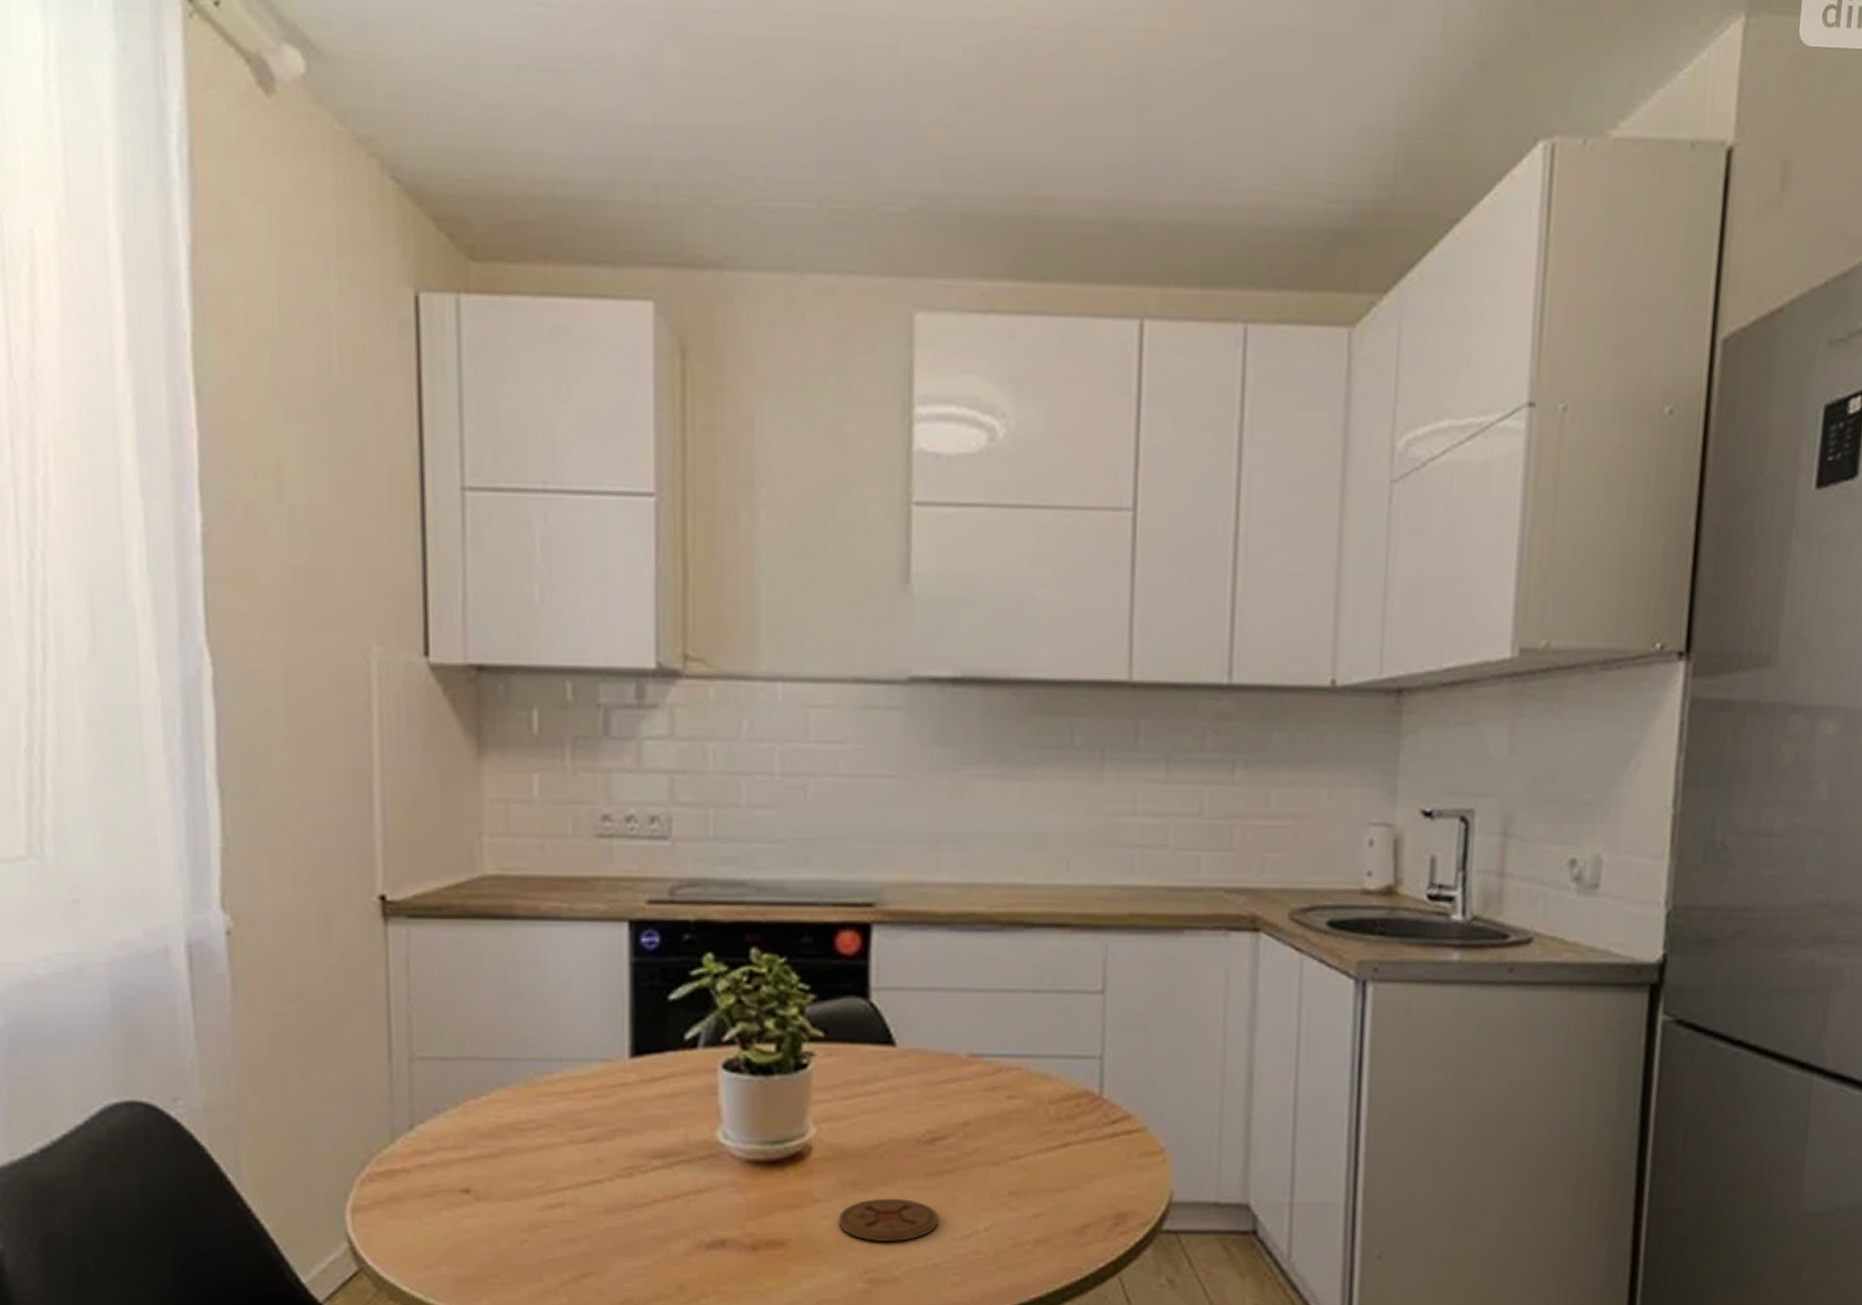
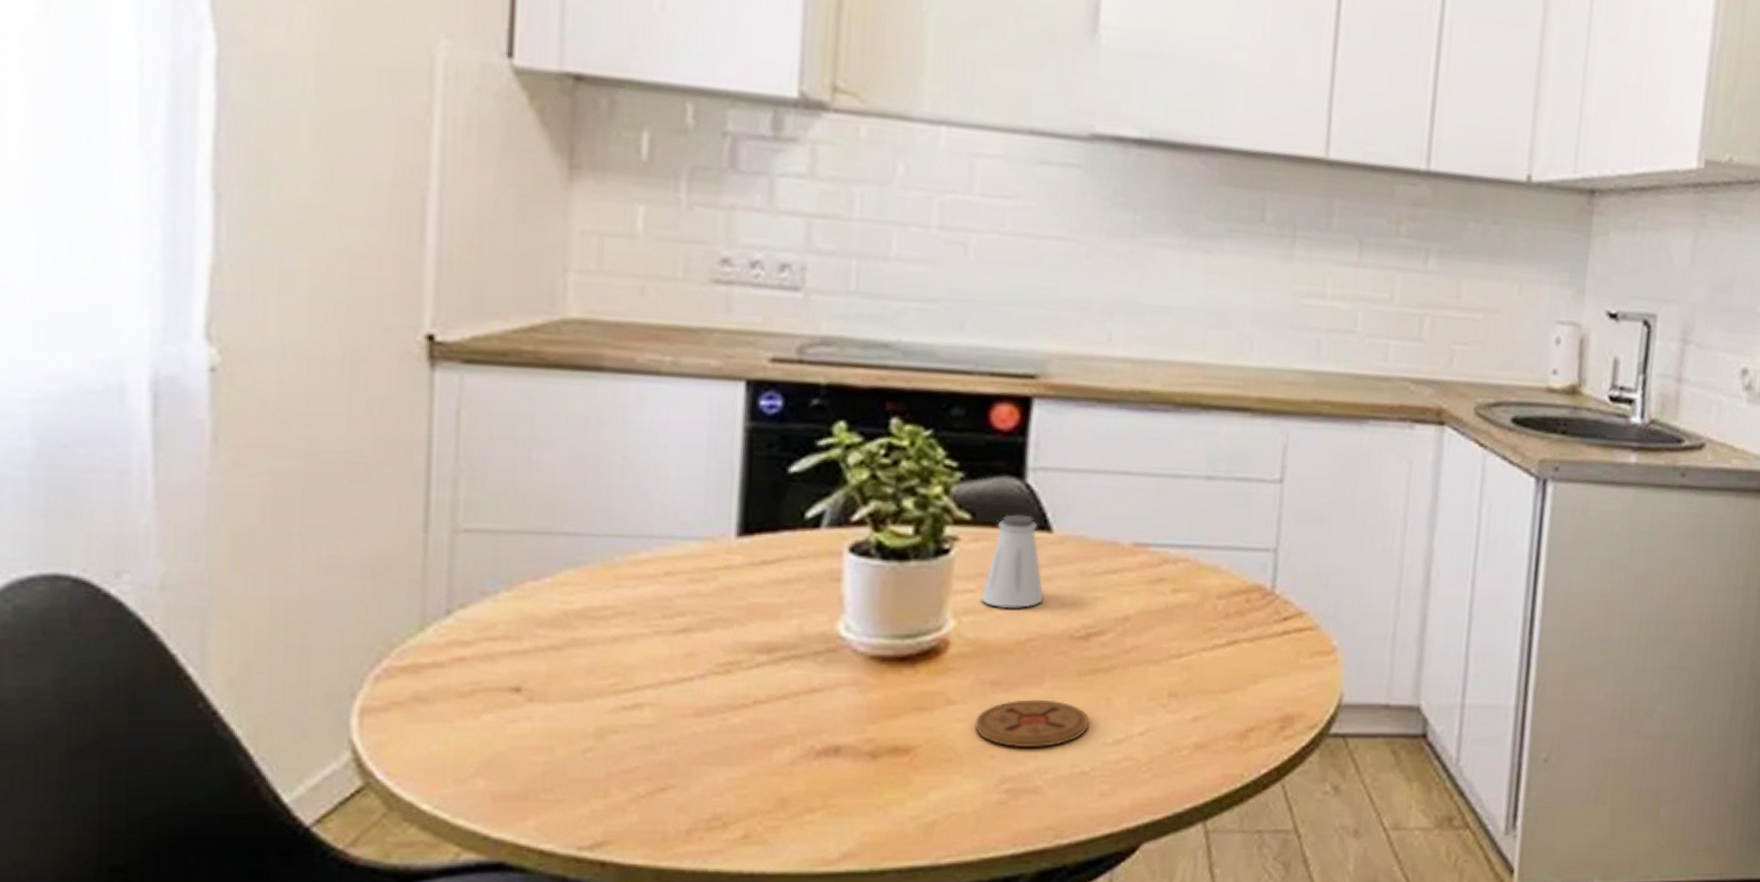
saltshaker: none [836,1030,892,1116] -> present [980,514,1044,608]

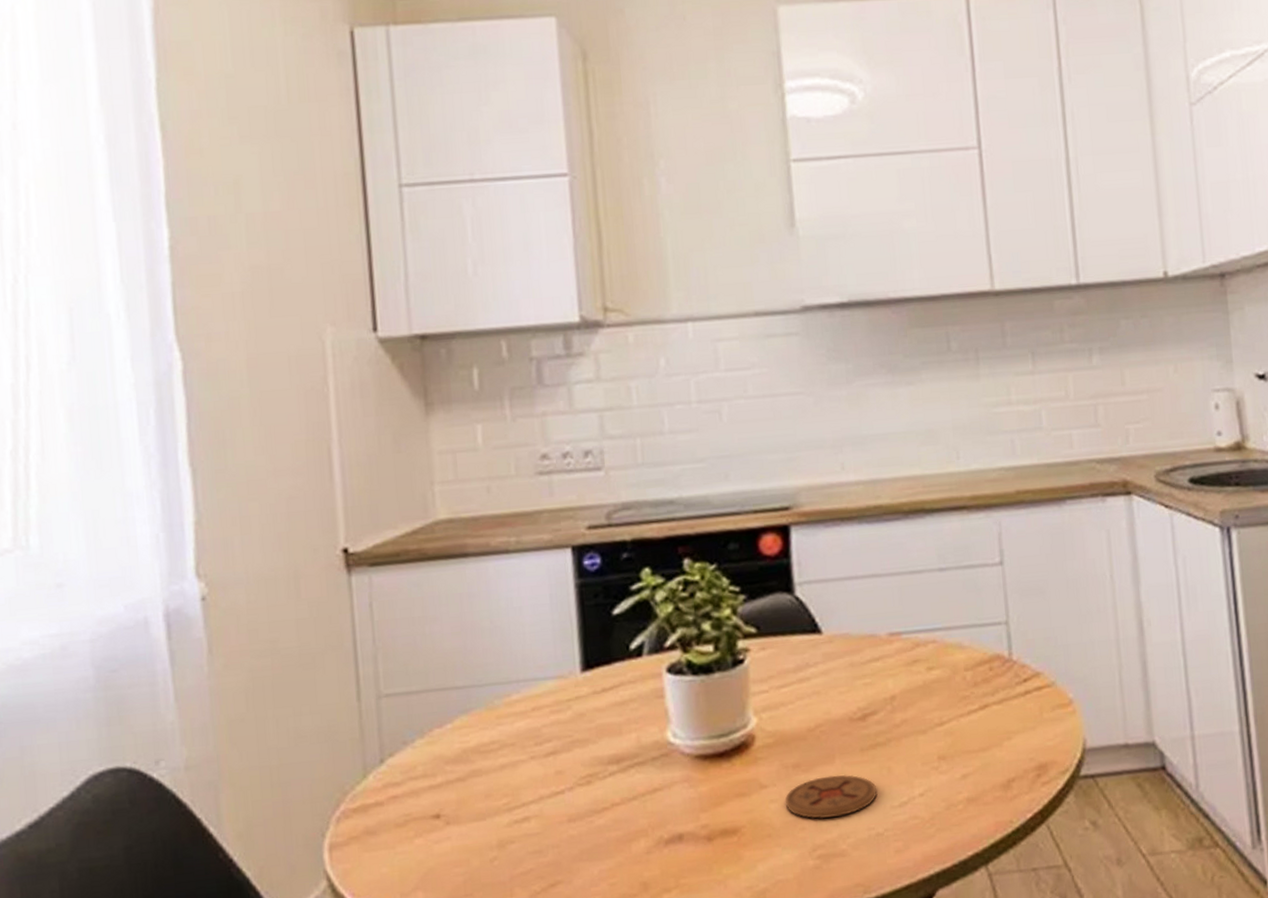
saltshaker: present [980,514,1044,608] -> none [773,622,824,702]

